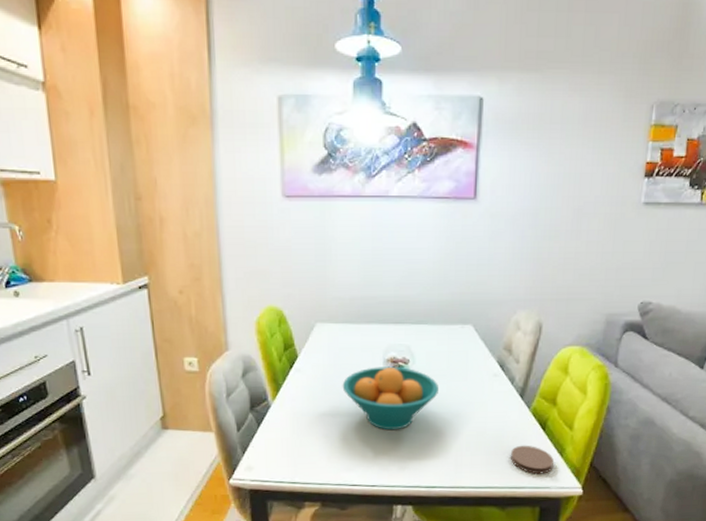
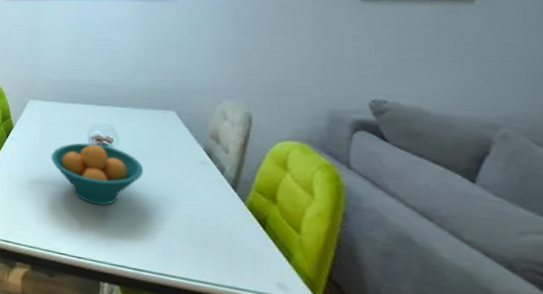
coaster: present [510,445,554,474] -> none [225,241,280,279]

